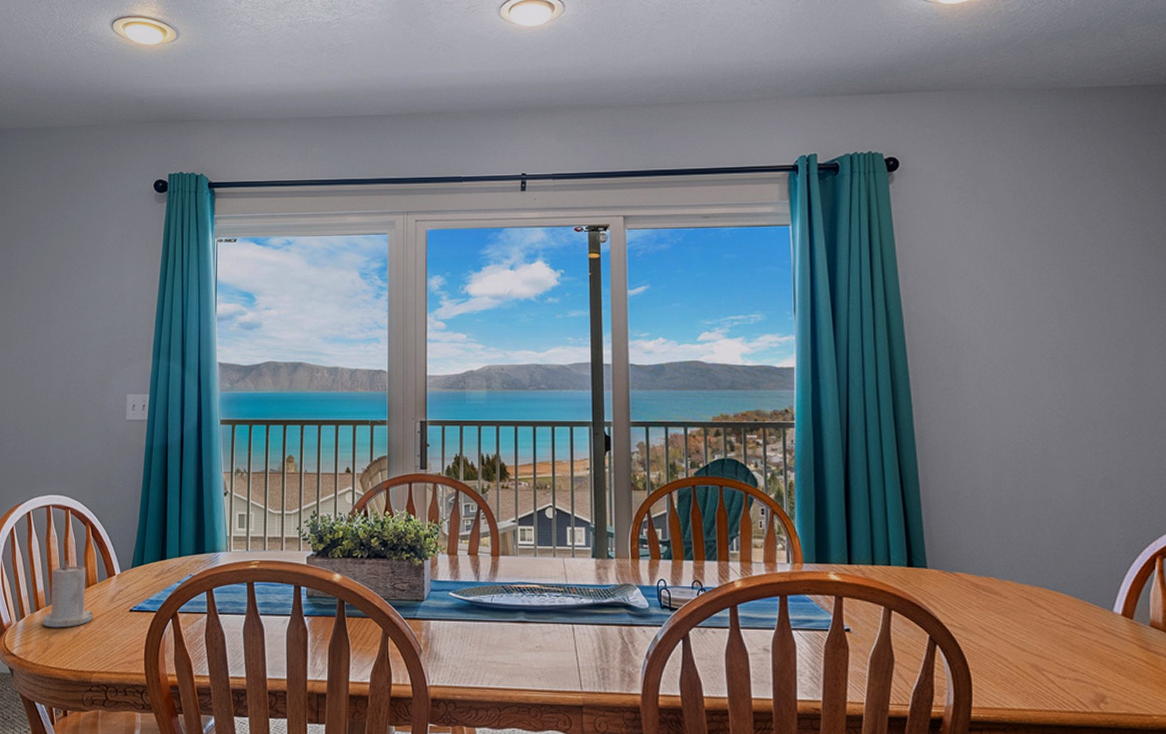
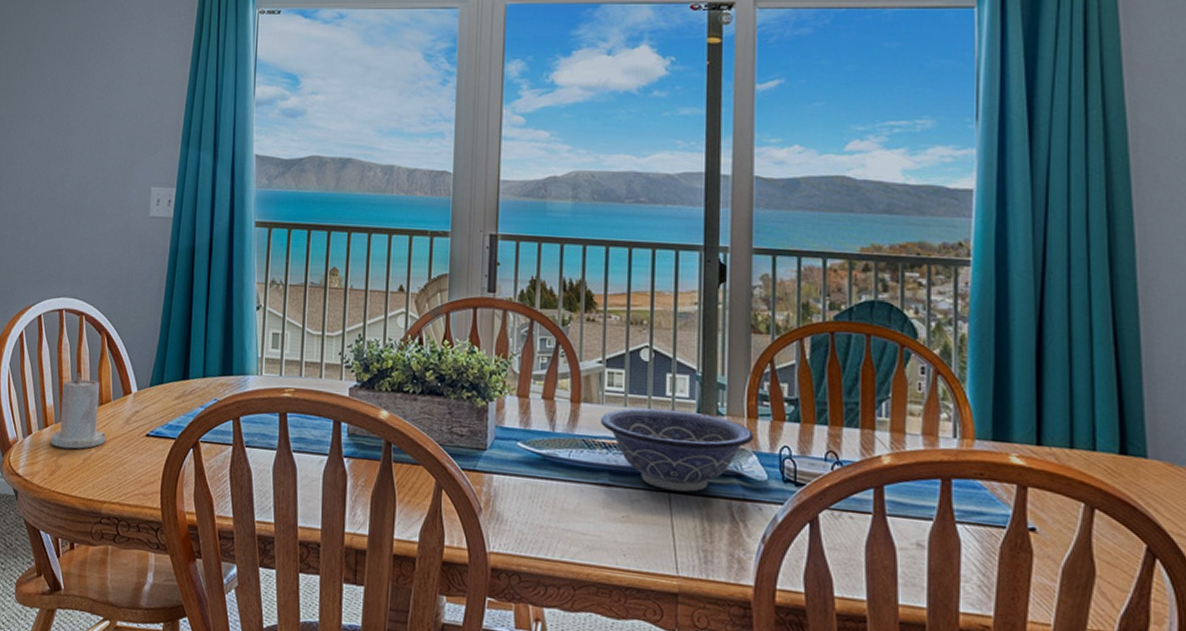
decorative bowl: none [515,556,637,622] -> present [600,408,755,492]

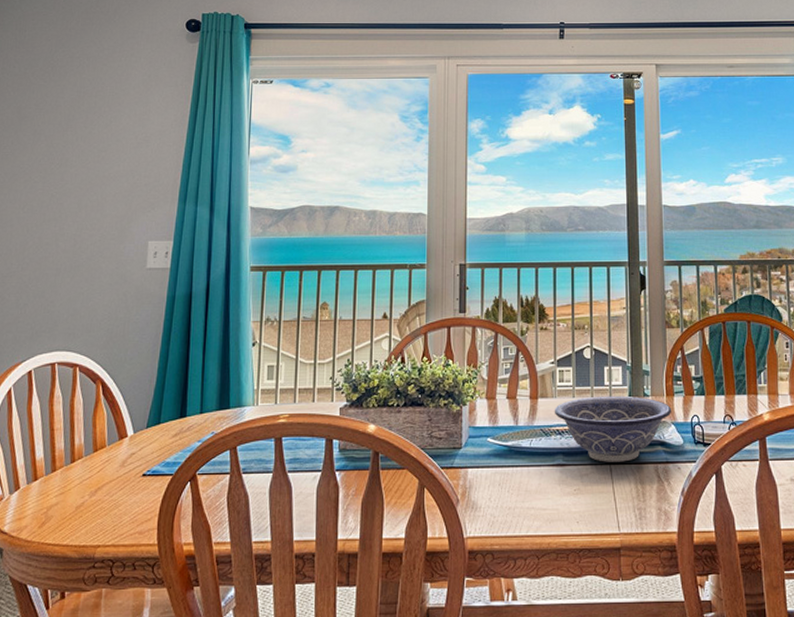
candle: present [50,372,106,449] -> none [40,422,101,499]

